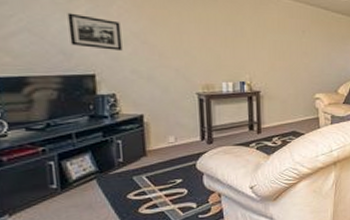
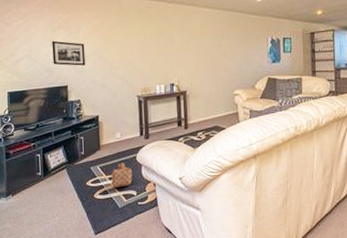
basket: none [162,171,191,201] -> present [111,163,133,188]

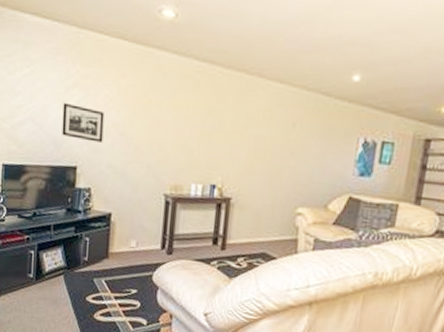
basket: present [111,163,133,188] -> none [117,280,145,312]

